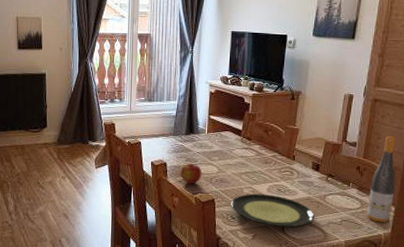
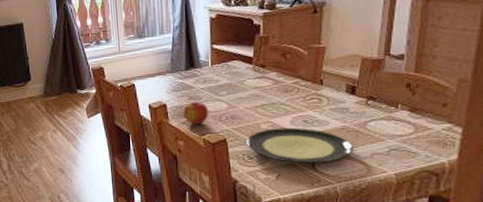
wine bottle: present [366,135,396,223] -> none [422,40,462,148]

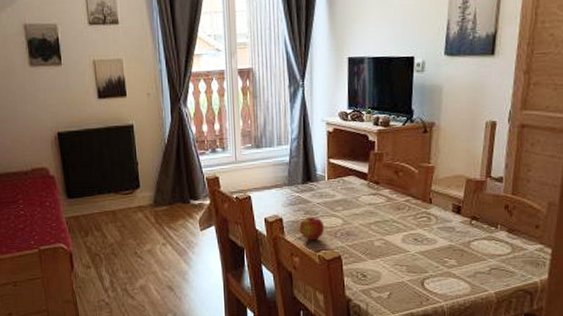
plate: present [246,127,354,164] -> none [360,245,459,282]

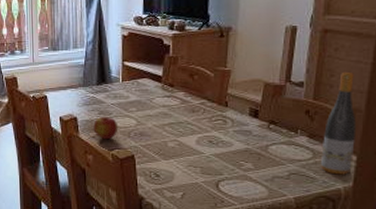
wine bottle: none [518,166,551,268] -> present [320,71,357,175]

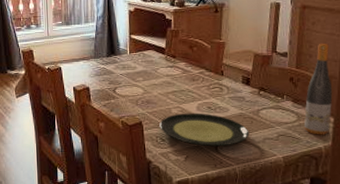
apple: present [93,117,119,140] -> none [104,86,127,108]
plate: none [154,147,256,184] -> present [159,113,249,147]

